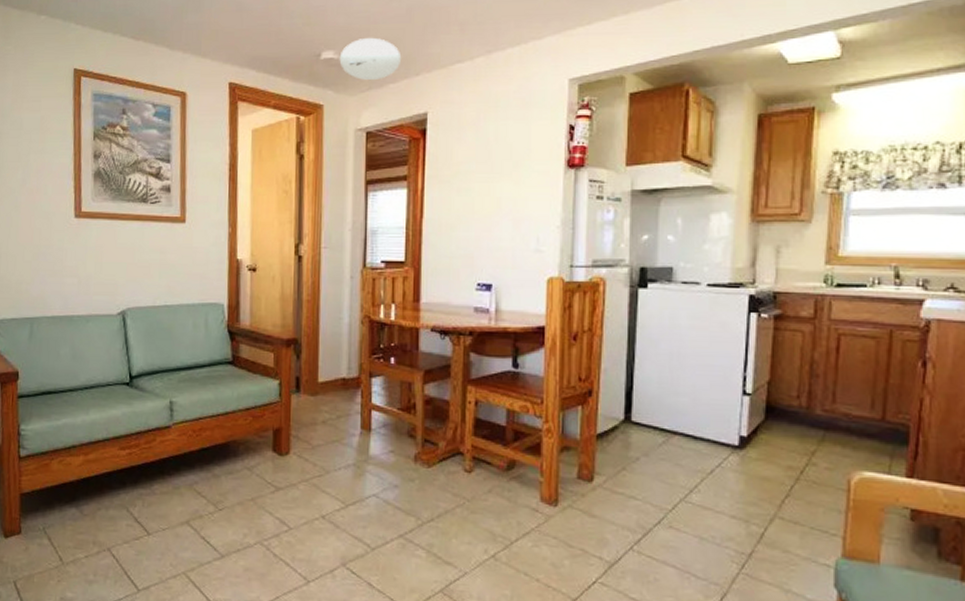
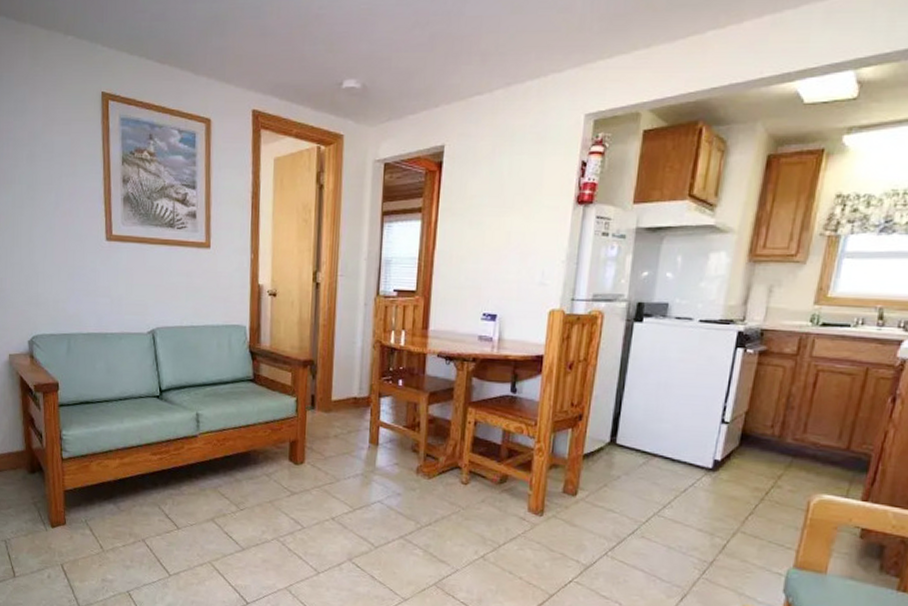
ceiling light: present [339,37,402,81] -> none [360,66,422,112]

